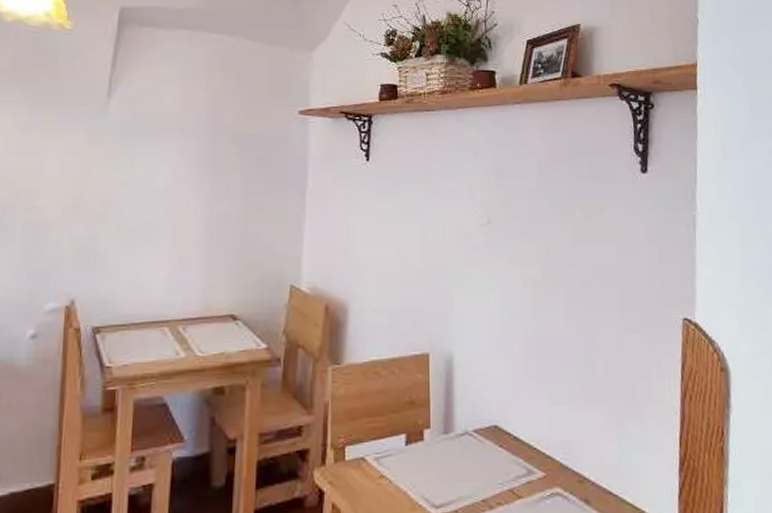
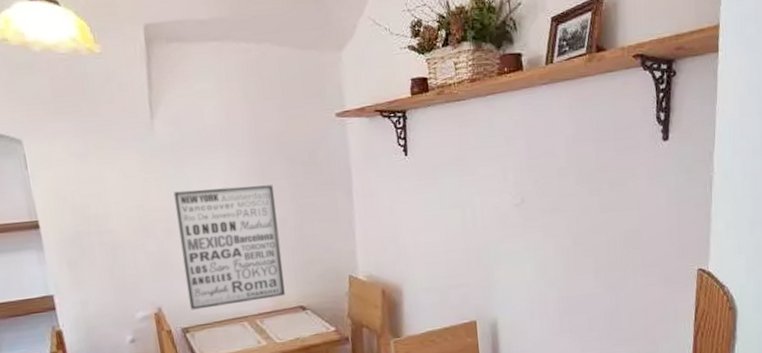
wall art: none [107,174,223,307] -> present [173,185,285,310]

